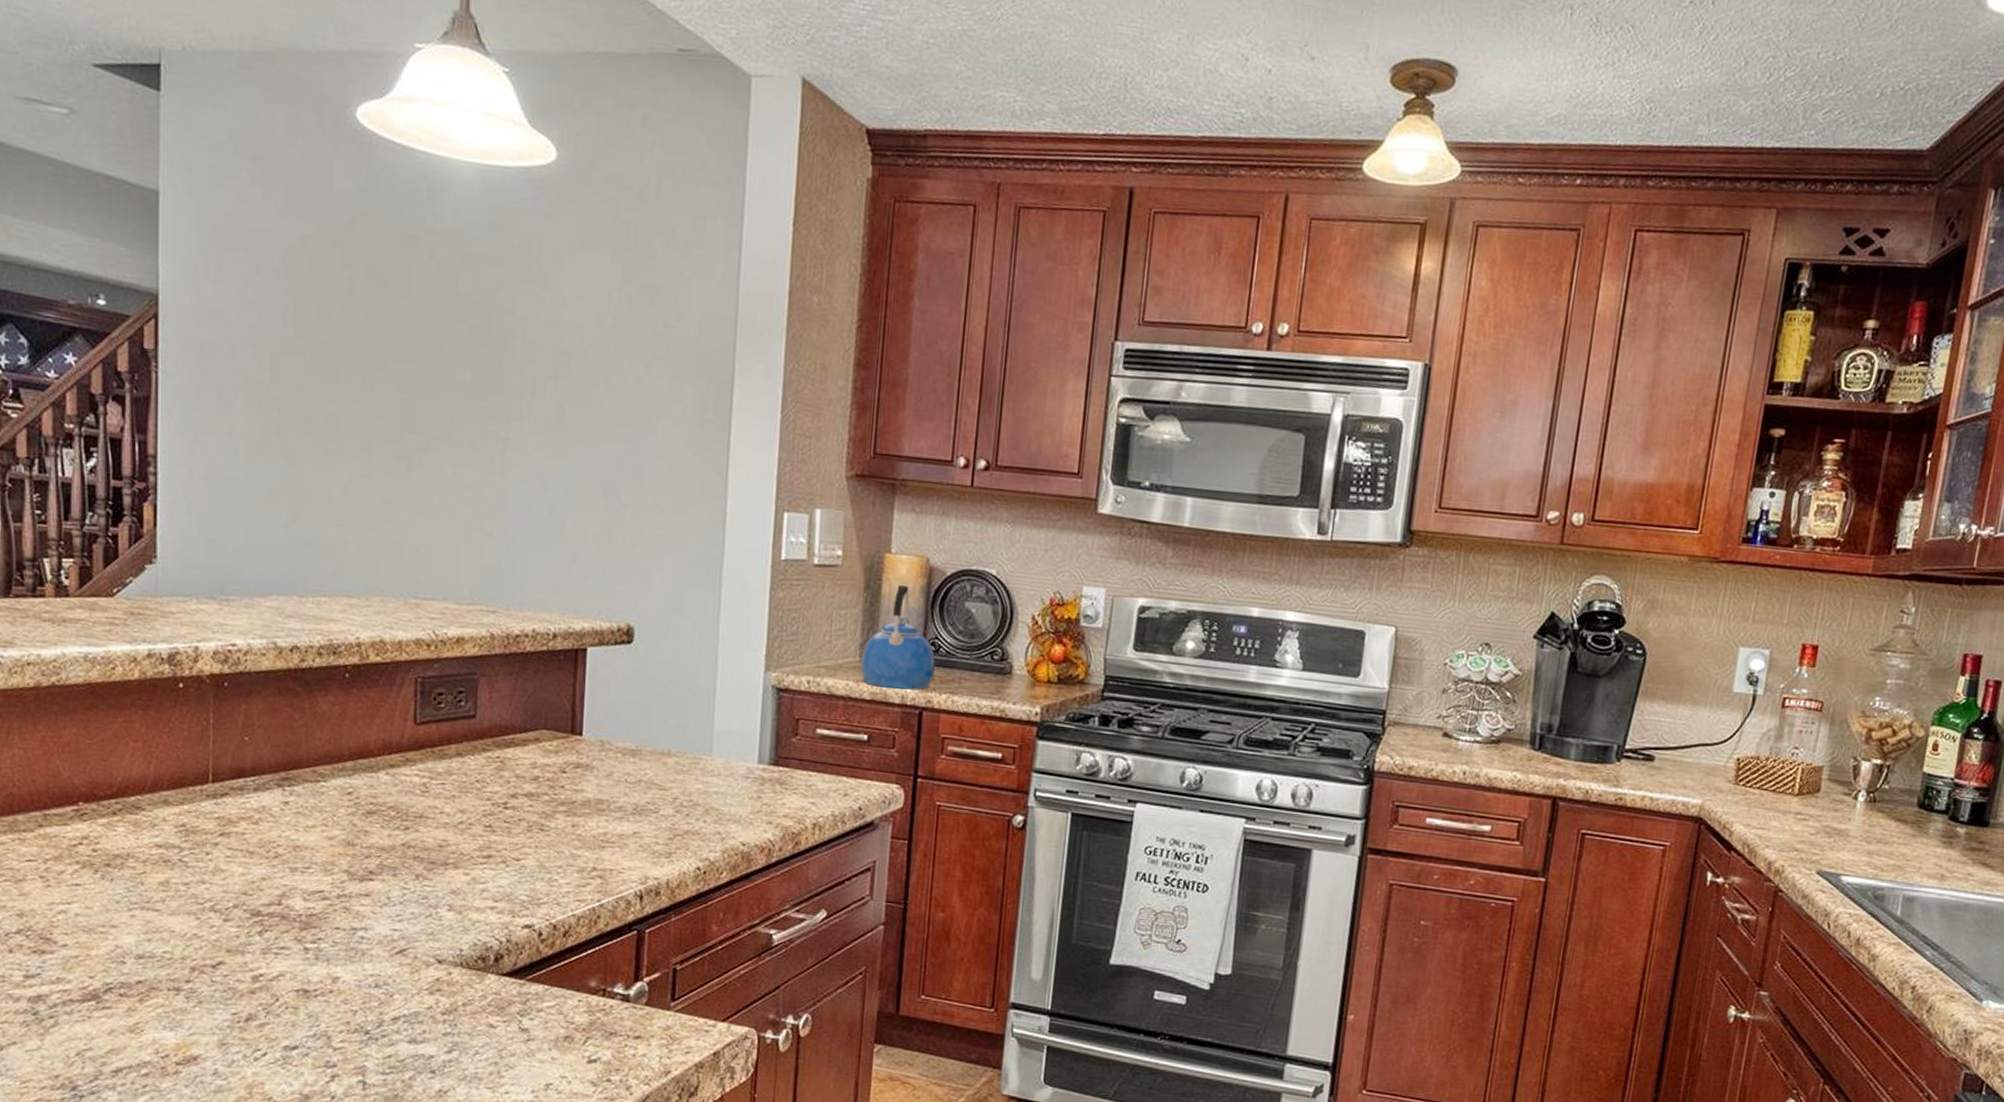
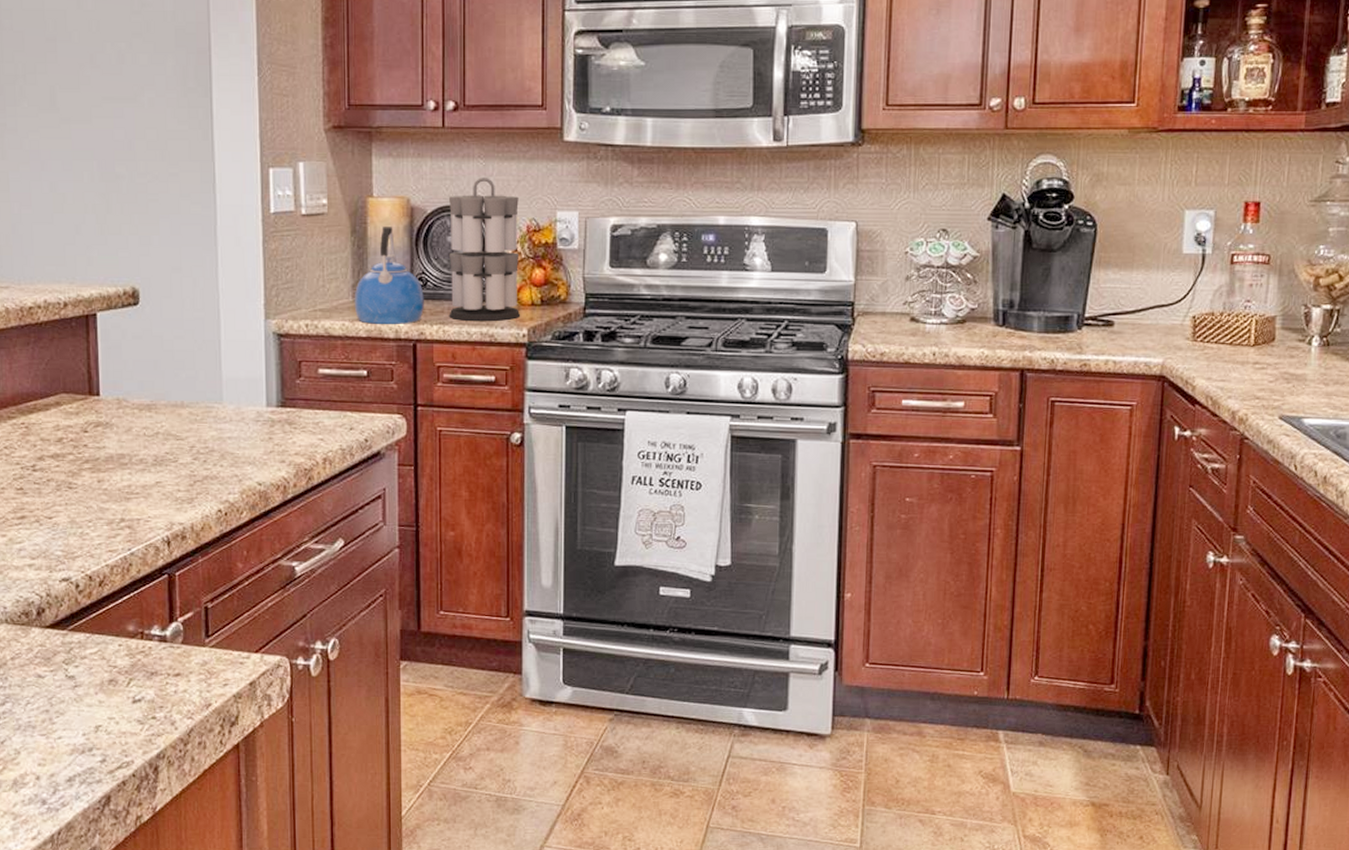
spice rack: none [959,543,1045,697] -> present [448,178,520,322]

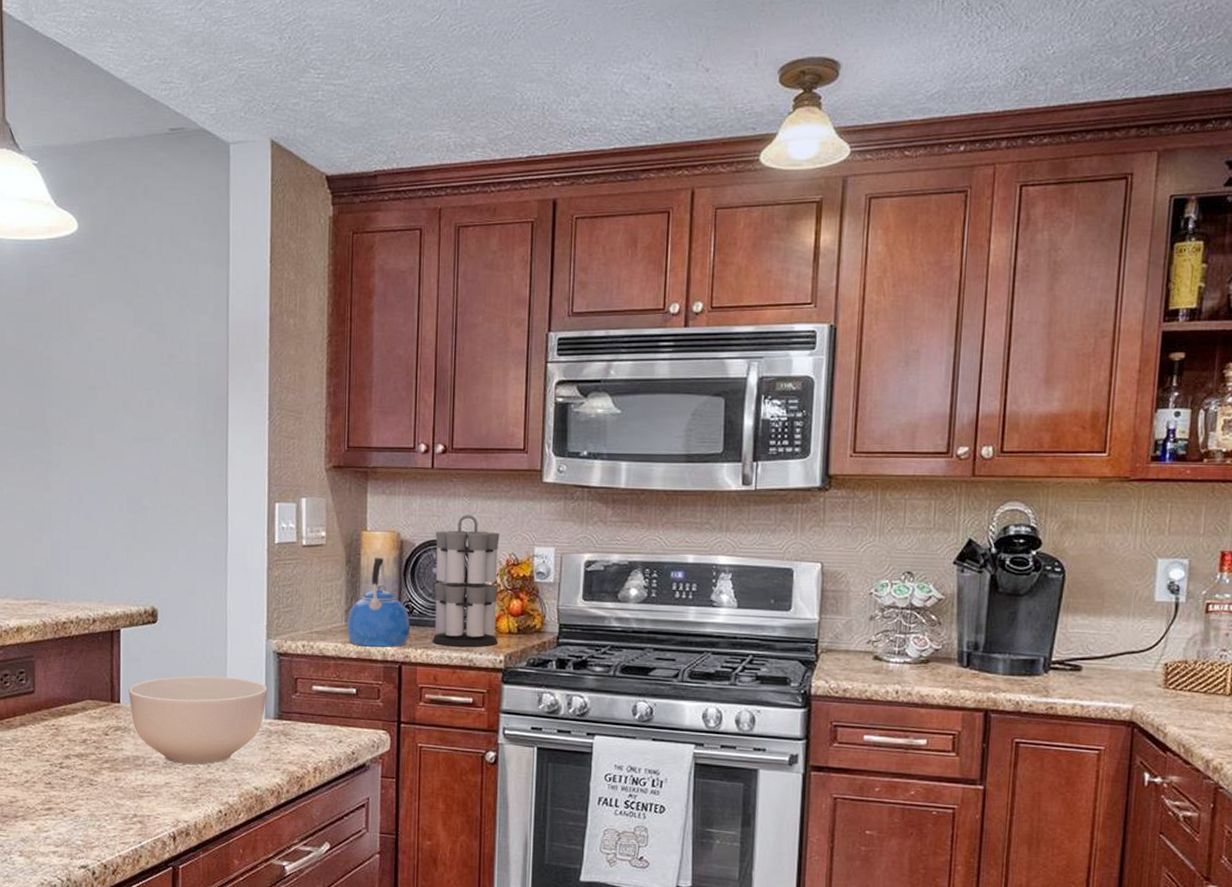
bowl: none [109,361,268,460] -> present [128,676,268,765]

